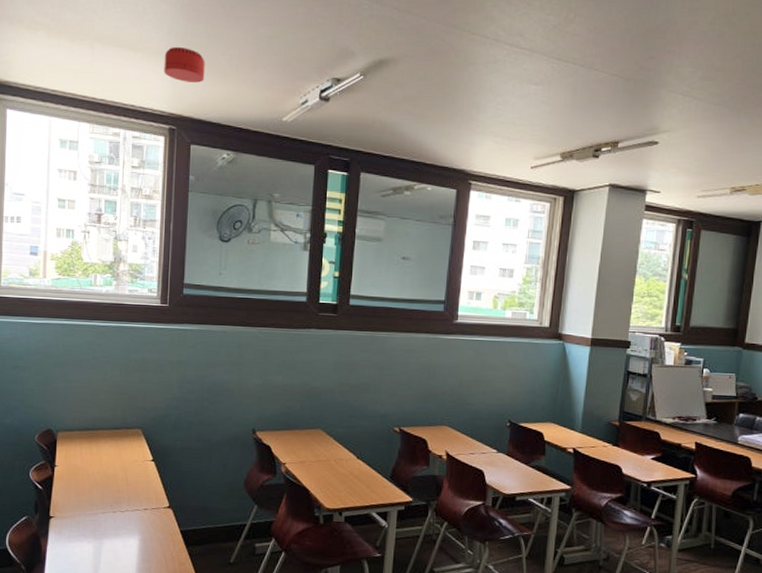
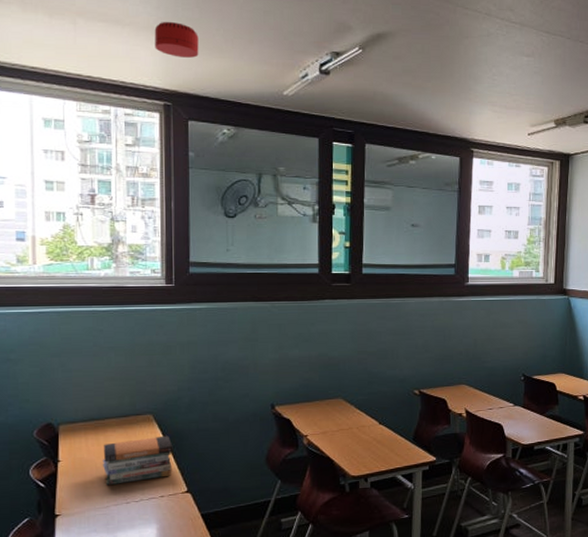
book stack: none [93,450,159,494] -> present [102,435,173,486]

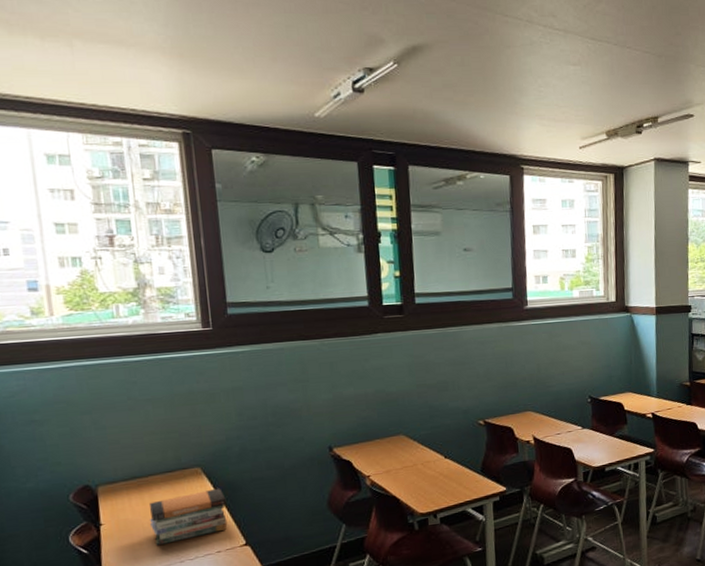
smoke detector: present [154,21,199,58] -> none [164,40,217,80]

